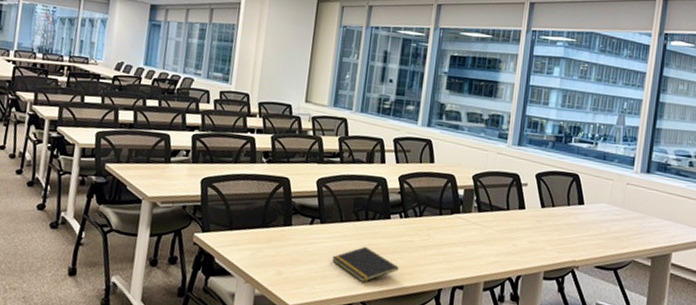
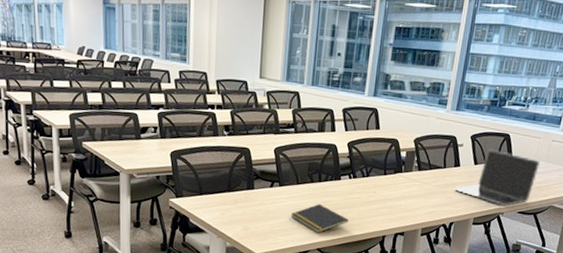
laptop: none [520,190,615,259] -> present [455,149,540,207]

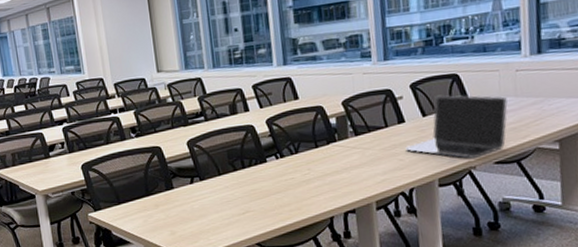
notepad: present [291,203,349,234] -> none [219,192,286,226]

